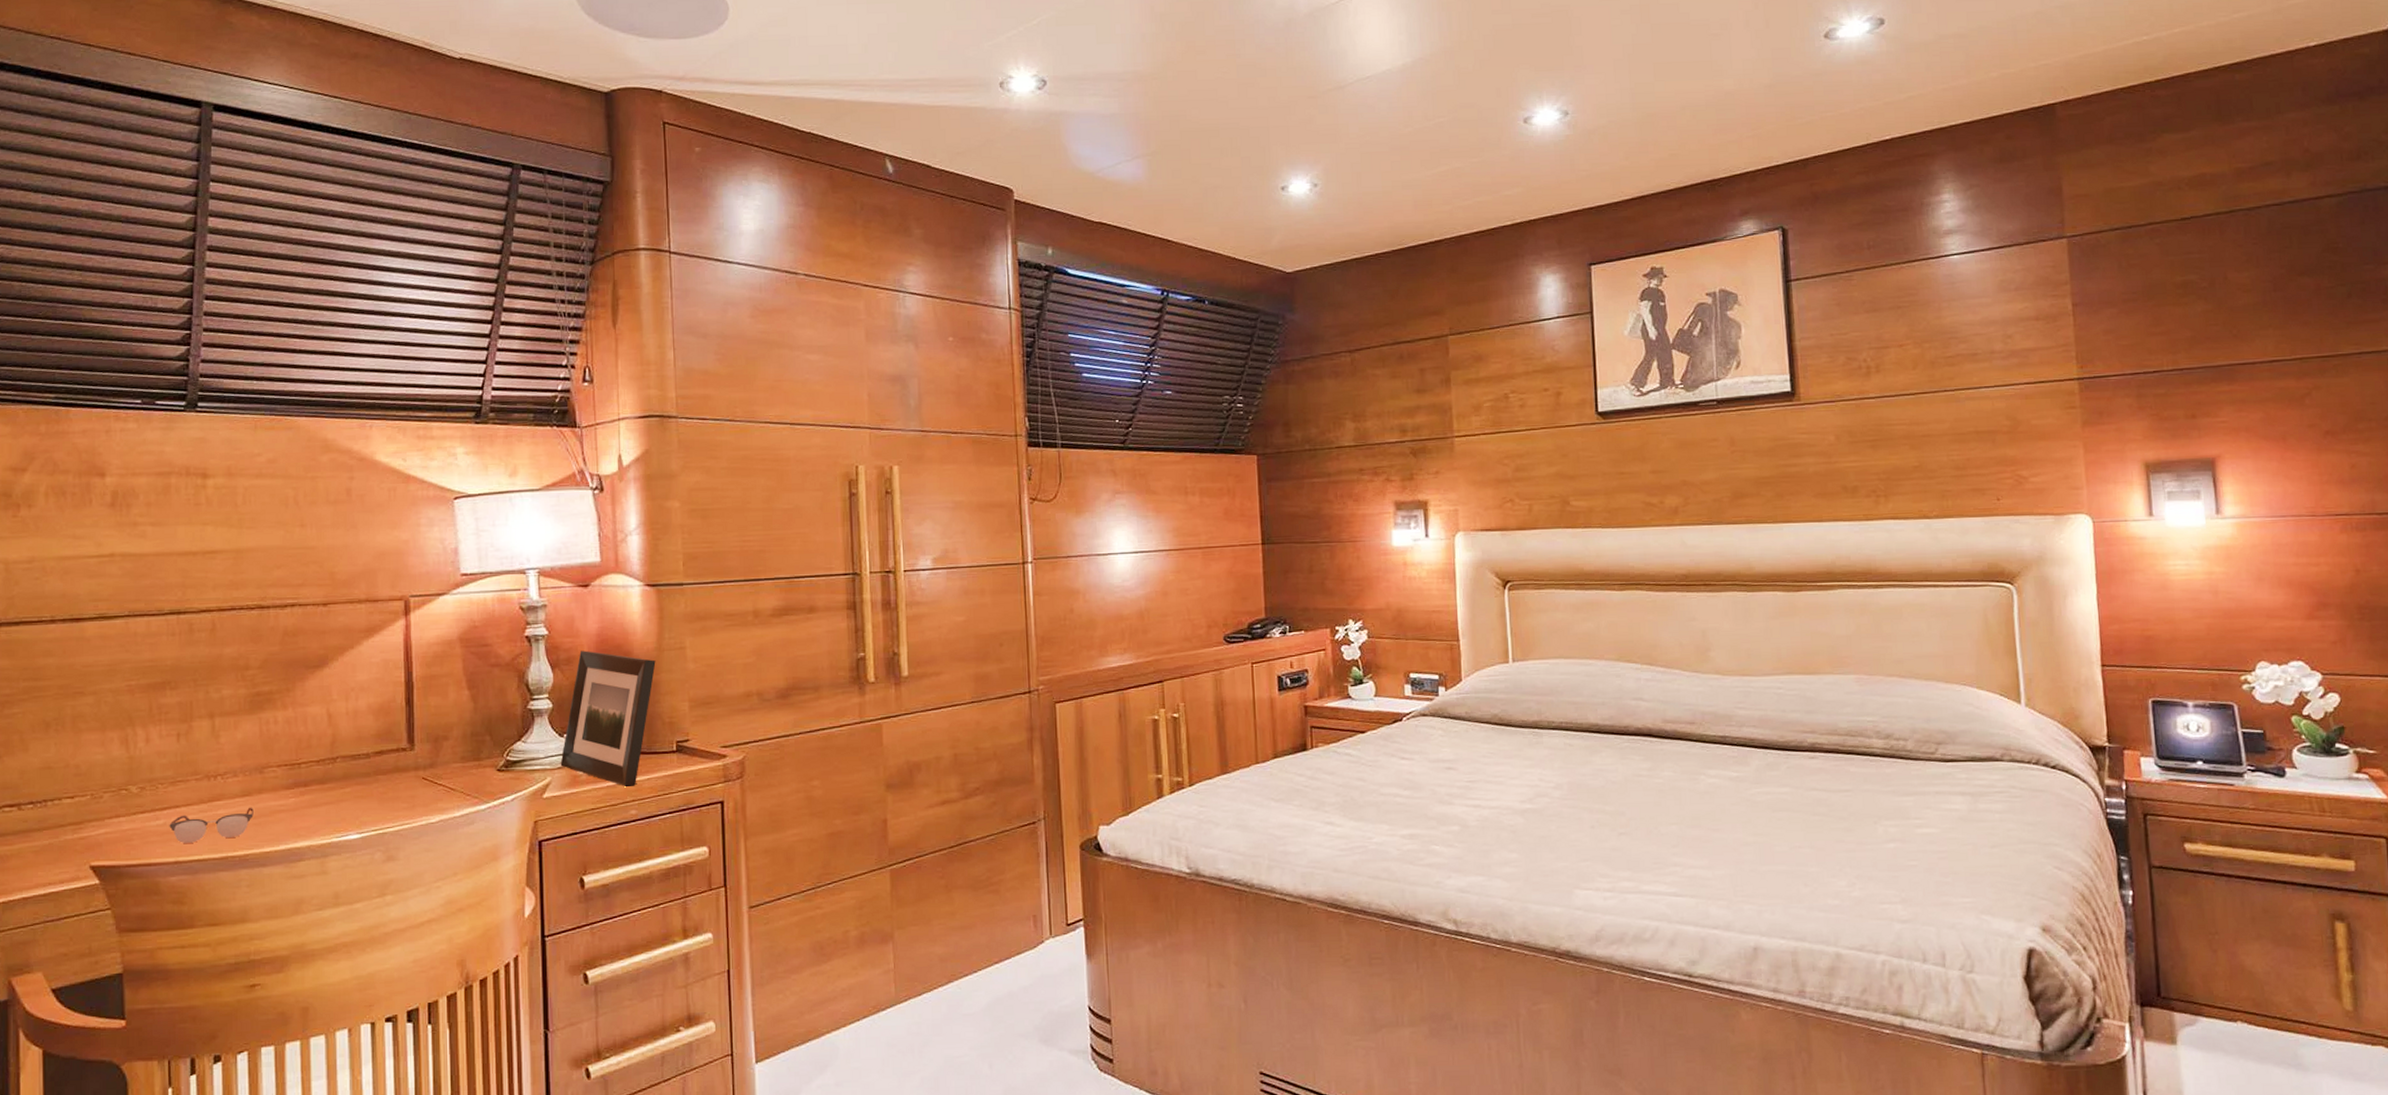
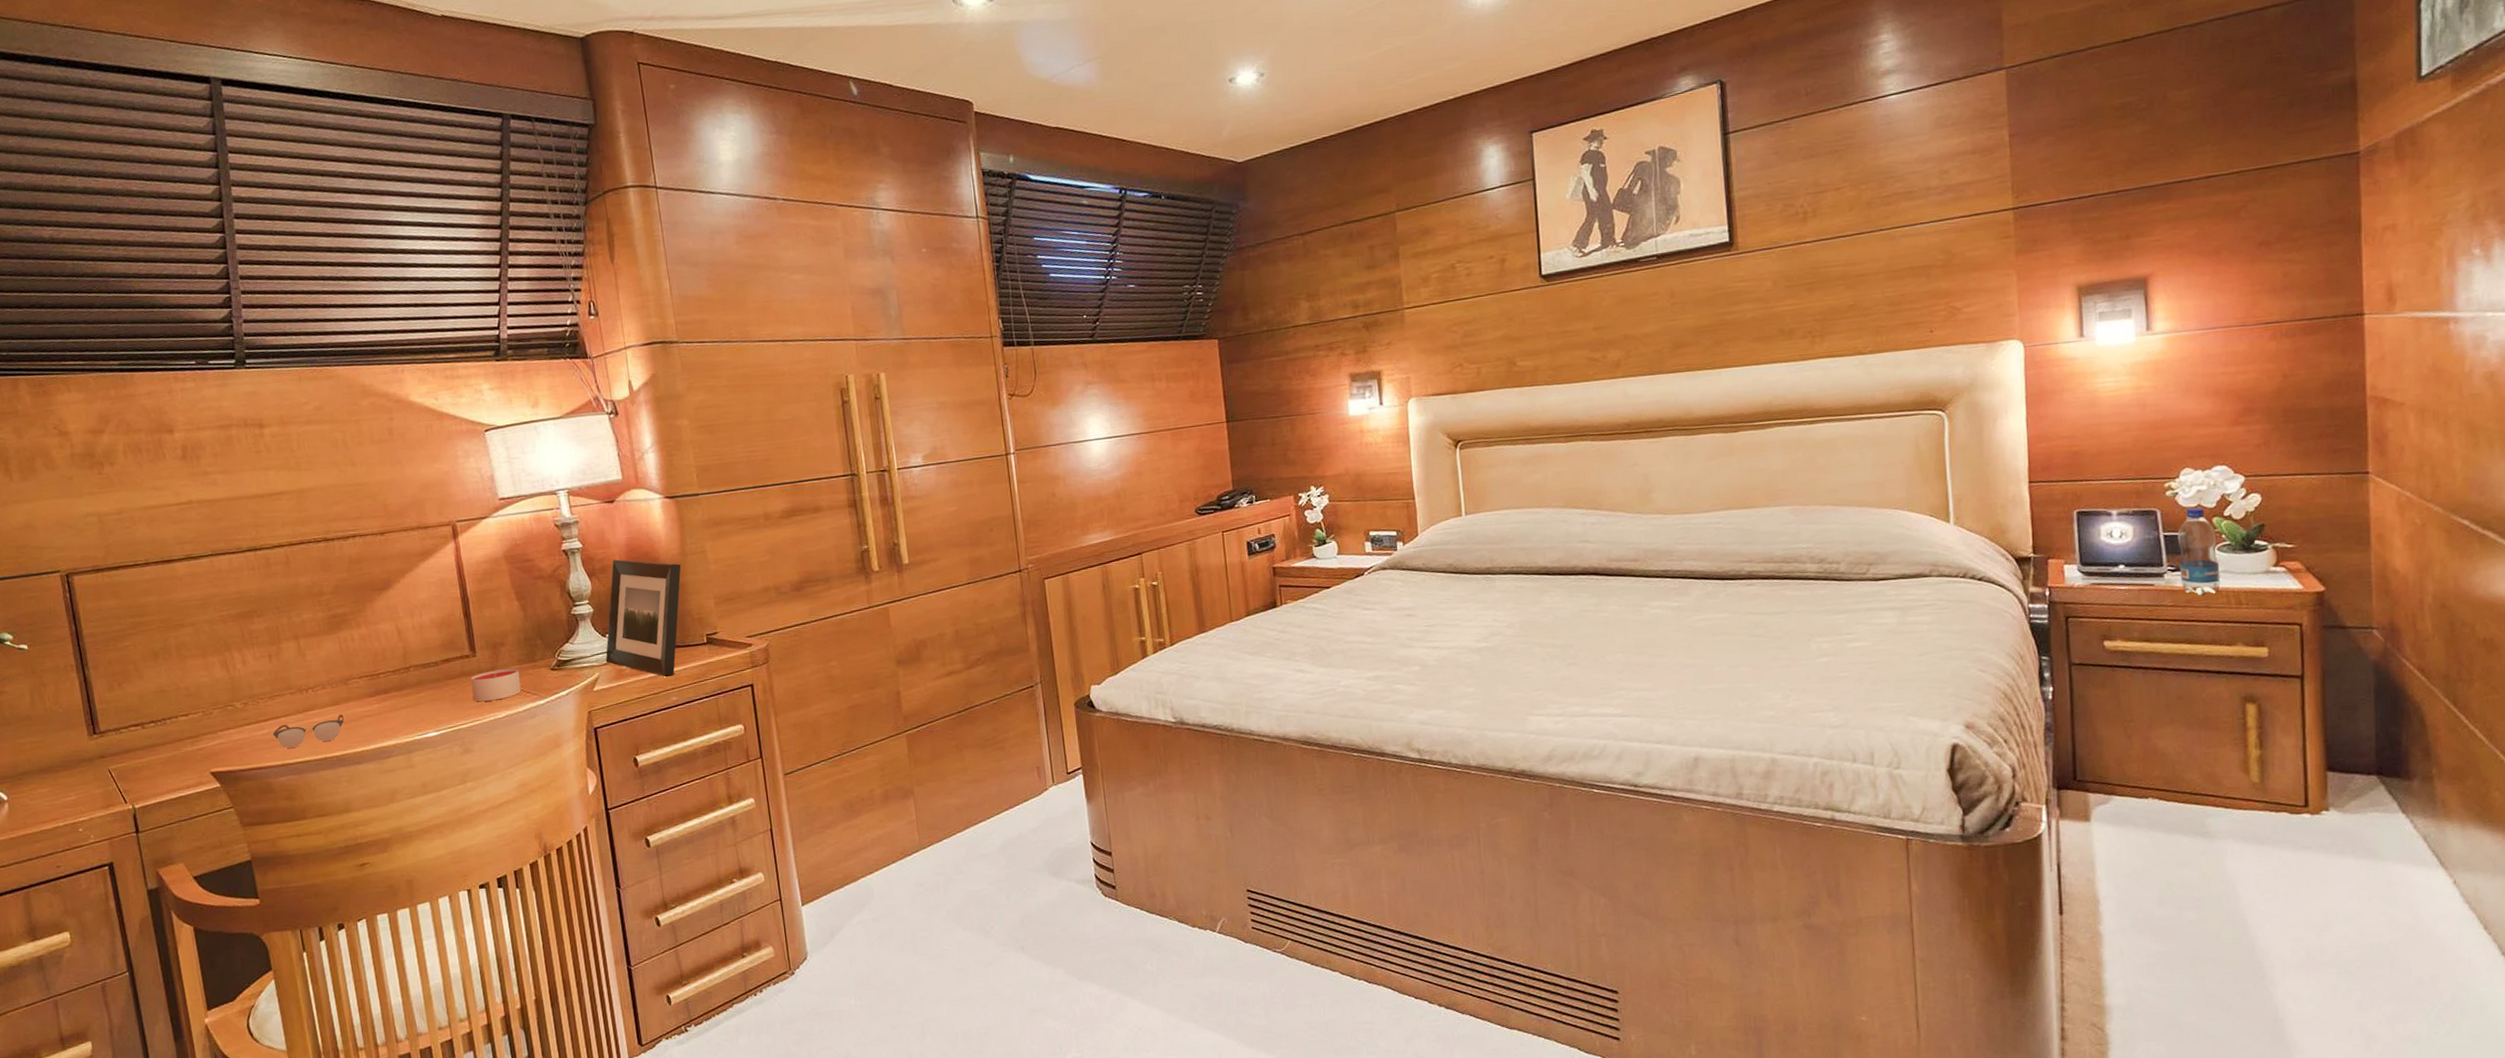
candle: none [404,766,461,803] -> present [470,668,522,702]
bottle: none [2256,704,2302,799] -> present [2177,507,2220,595]

